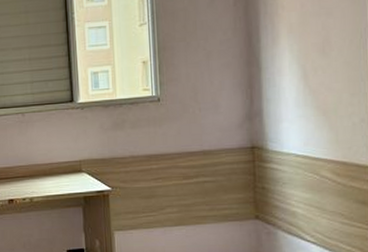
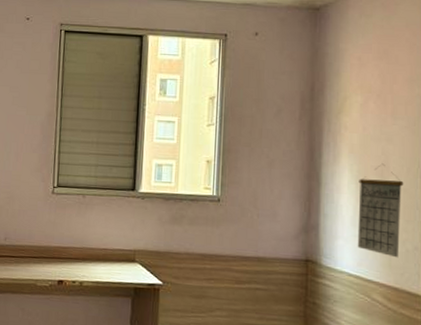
calendar: none [300,39,347,133] -> present [357,163,404,258]

